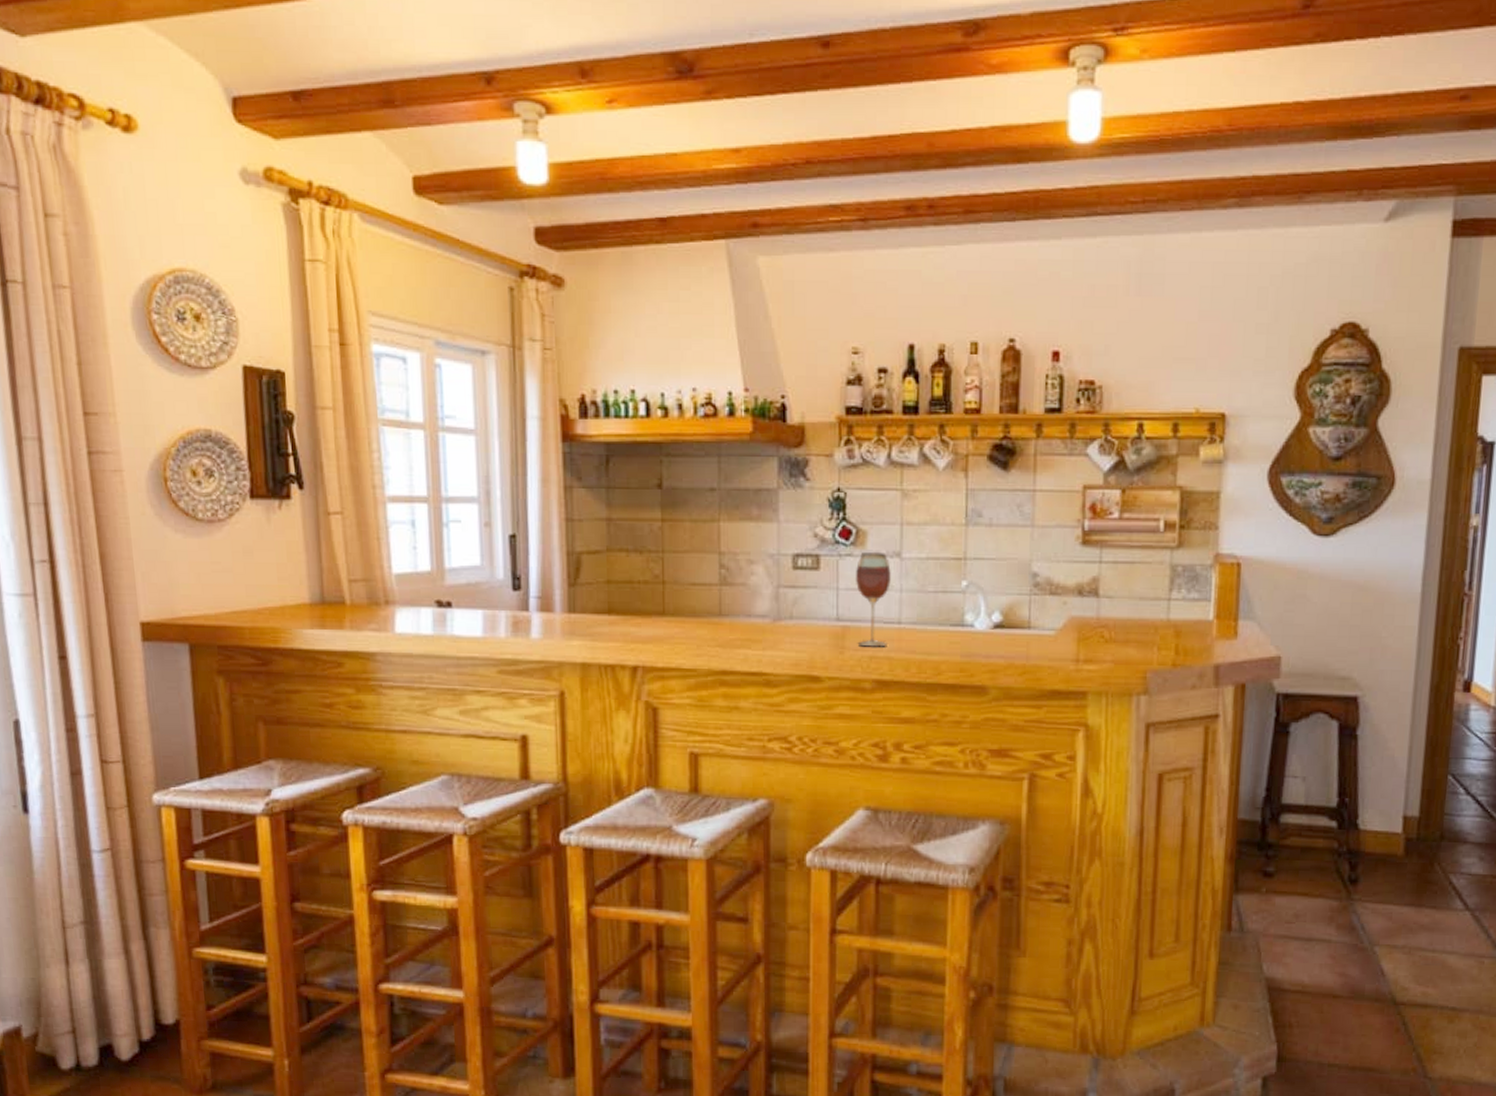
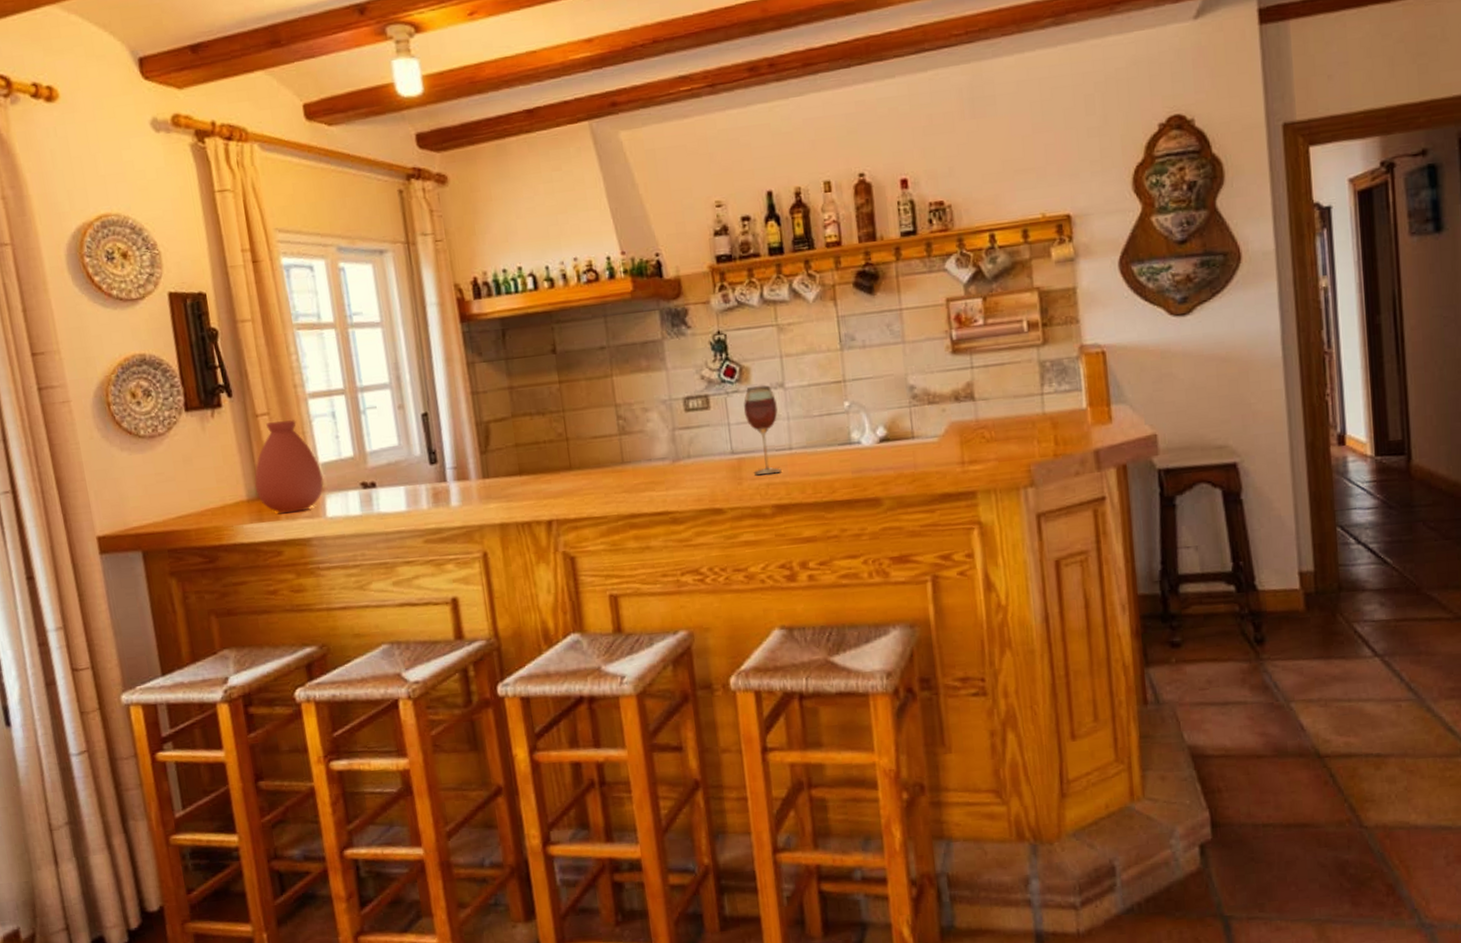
vase: none [320,523,396,622] -> present [254,420,324,513]

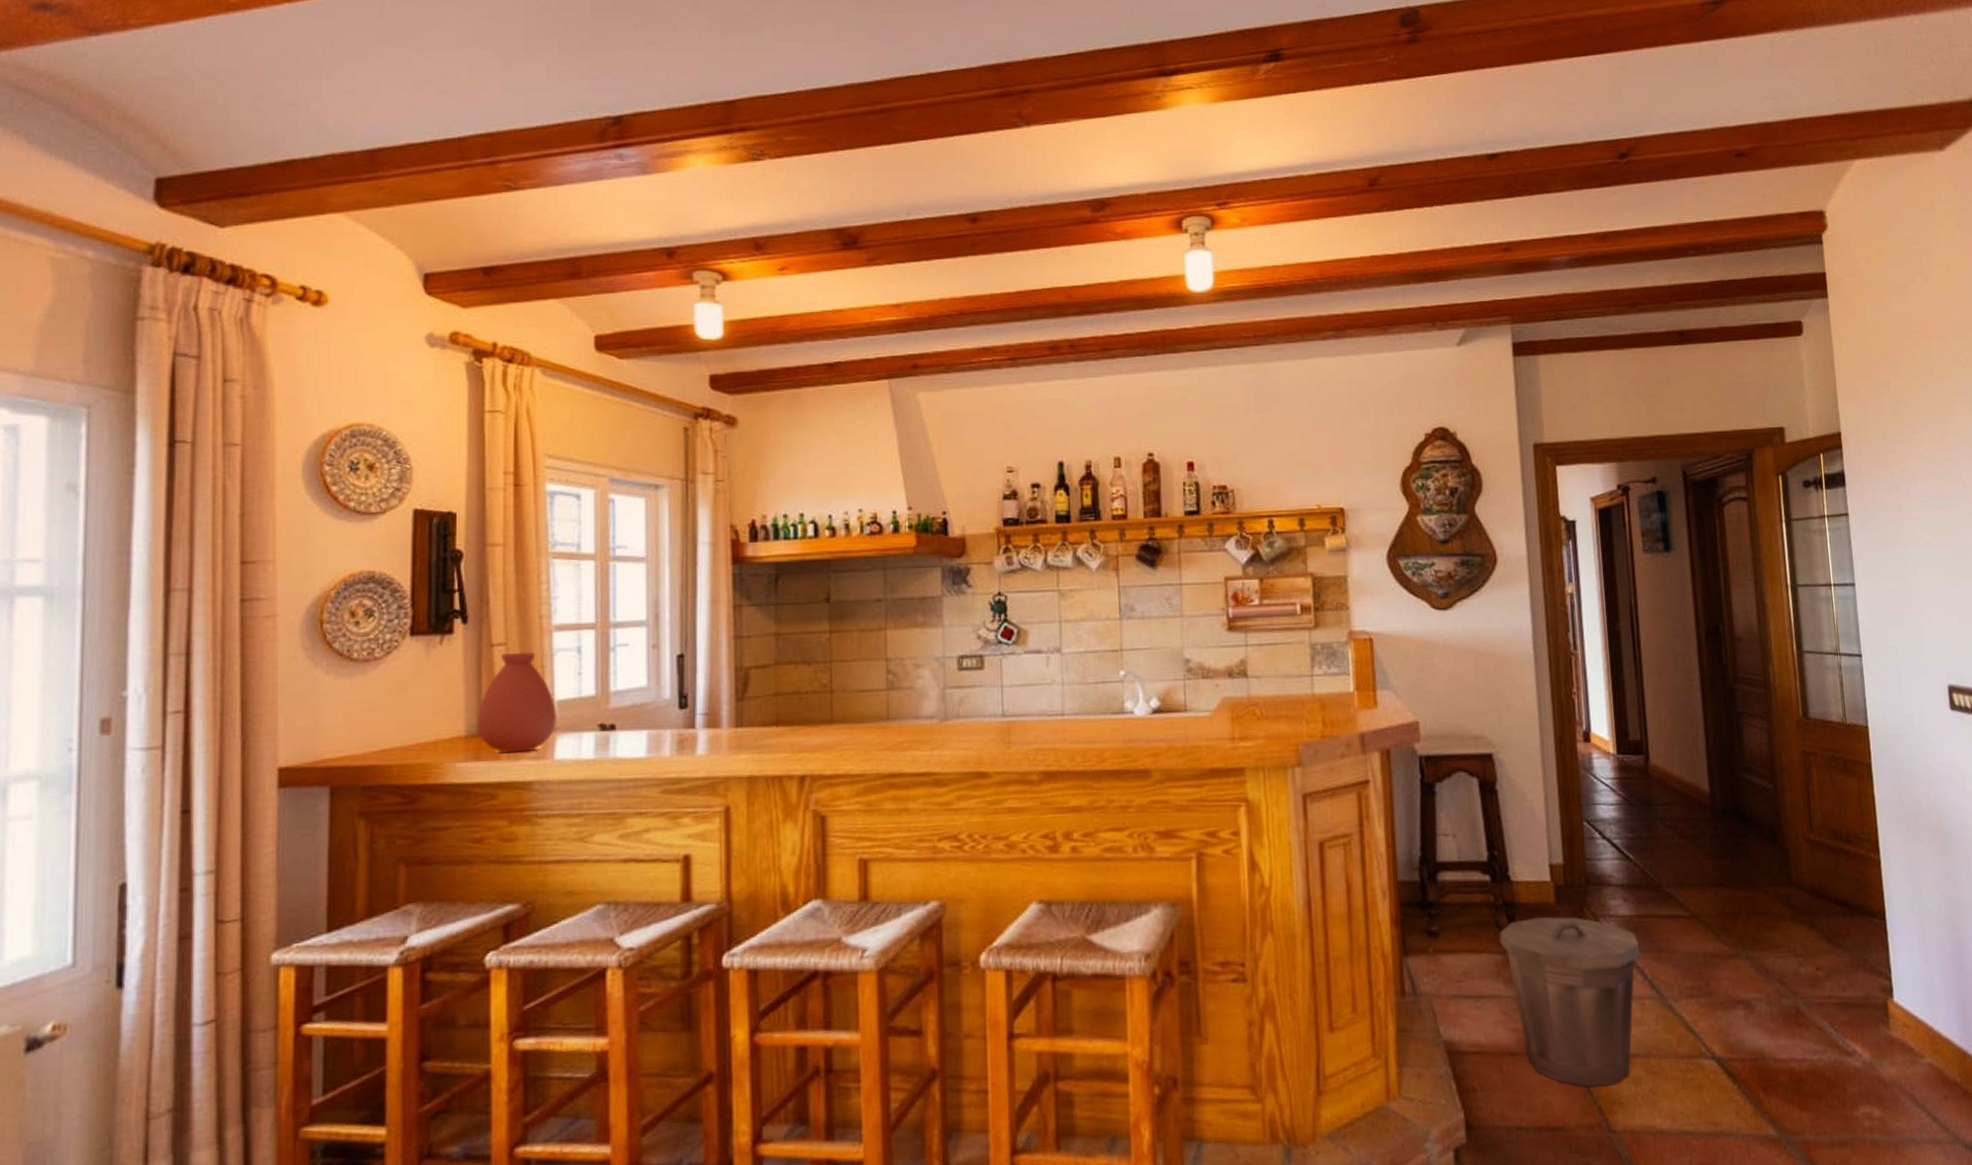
wineglass: present [743,385,782,476] -> none [1018,649,1053,740]
trash can: none [1245,623,1398,787] -> present [1499,916,1641,1087]

